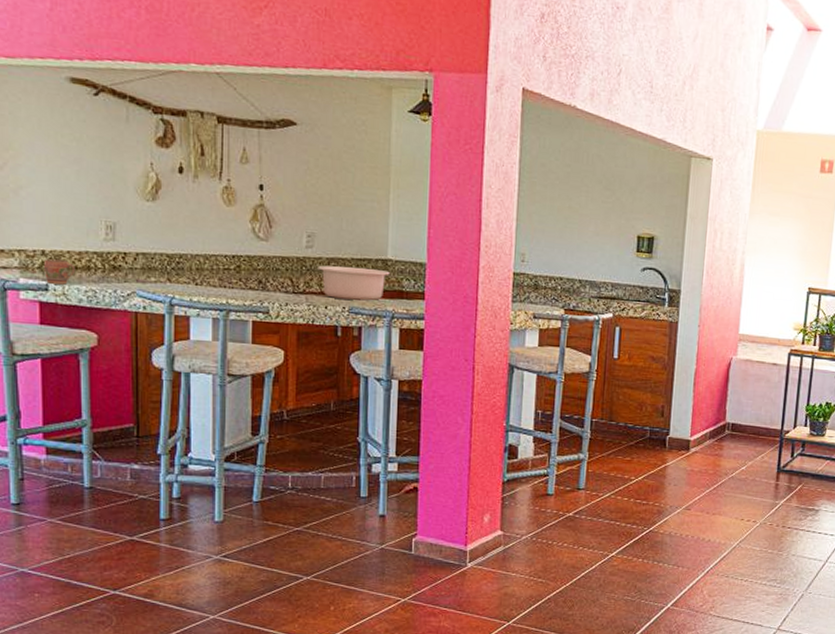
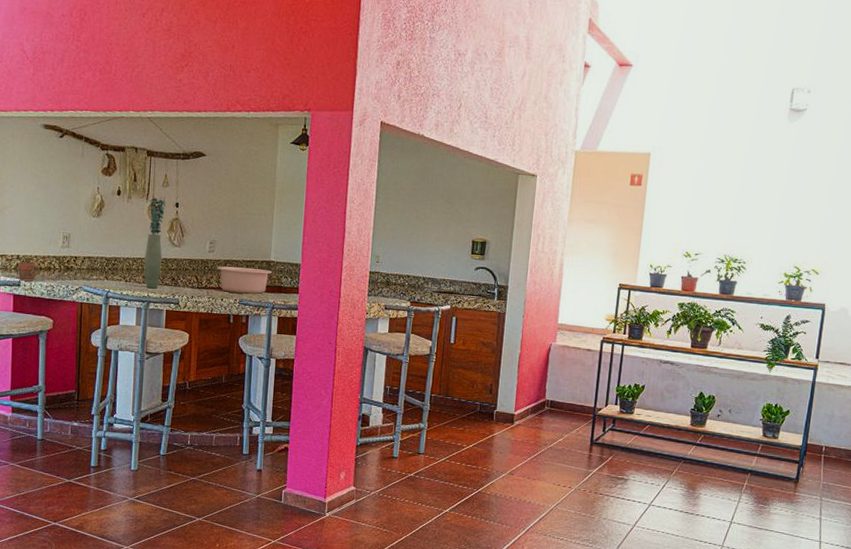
vase: none [220,172,247,295] -> present [144,194,167,290]

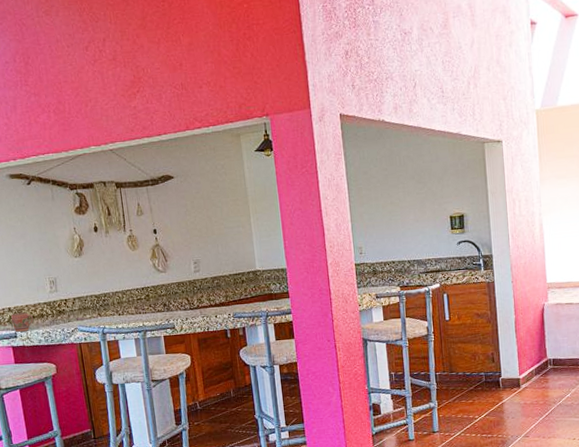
vase: present [144,194,167,290] -> none [127,225,152,319]
bowl: present [217,266,272,295] -> none [205,280,260,309]

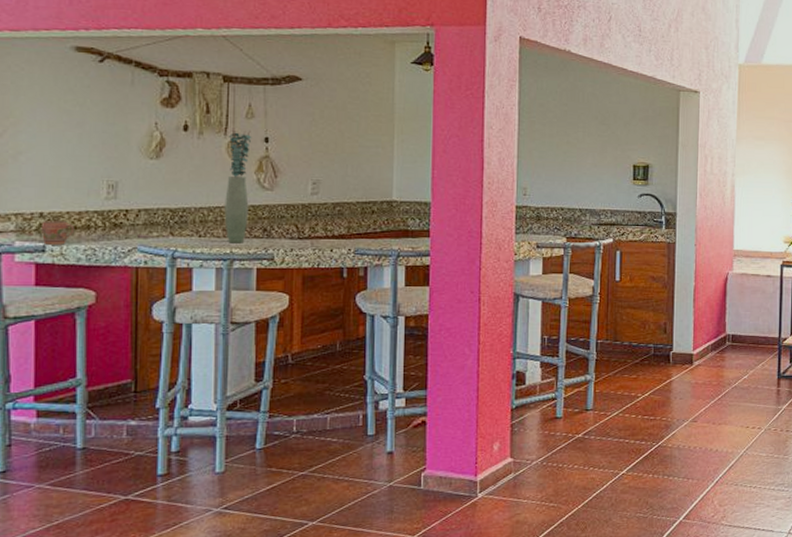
vase: none [127,225,152,319] -> present [224,128,252,245]

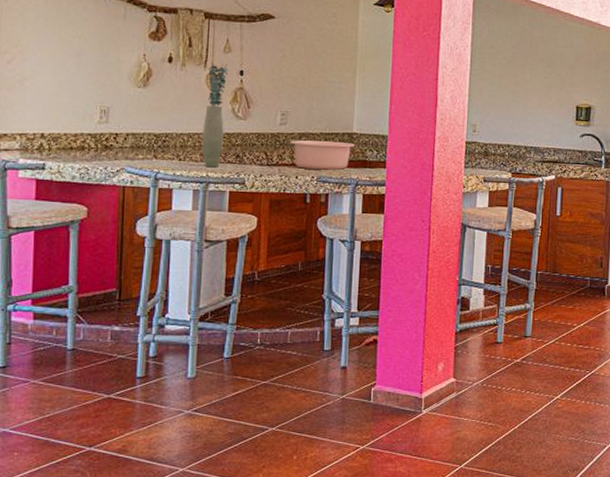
mug: present [42,221,75,245] -> none [42,141,71,164]
bowl: none [323,209,395,243] -> present [290,140,355,171]

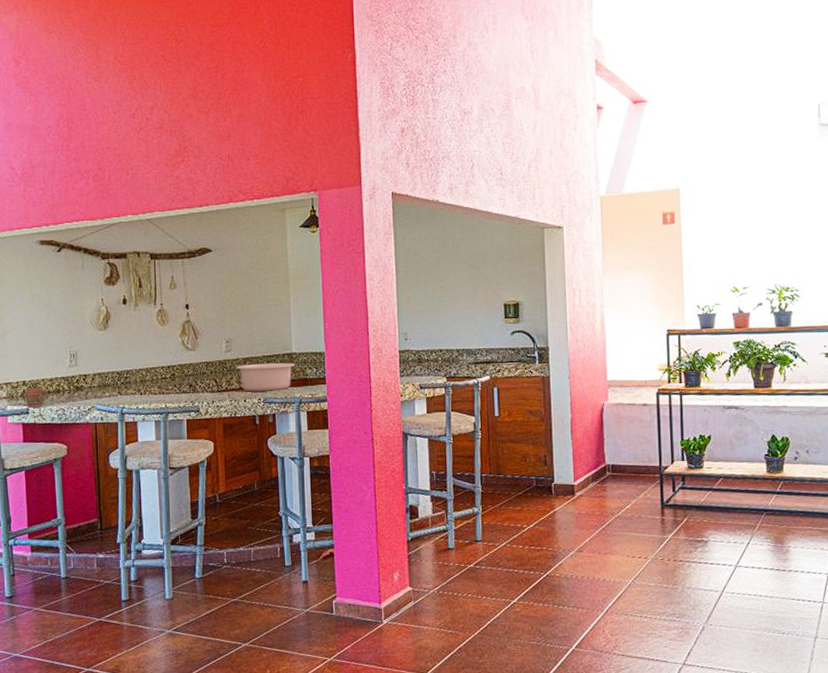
mug: none [42,141,71,164] -> present [25,387,49,408]
vase: present [202,61,229,169] -> none [158,298,178,400]

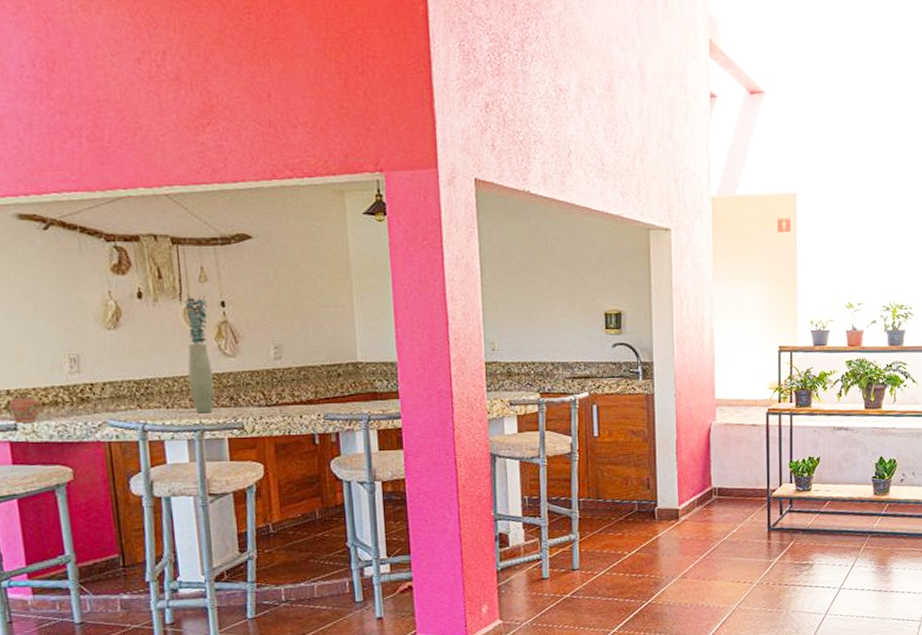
vase: none [158,298,178,400] -> present [185,293,214,415]
bowl: present [236,362,295,393] -> none [288,373,362,408]

